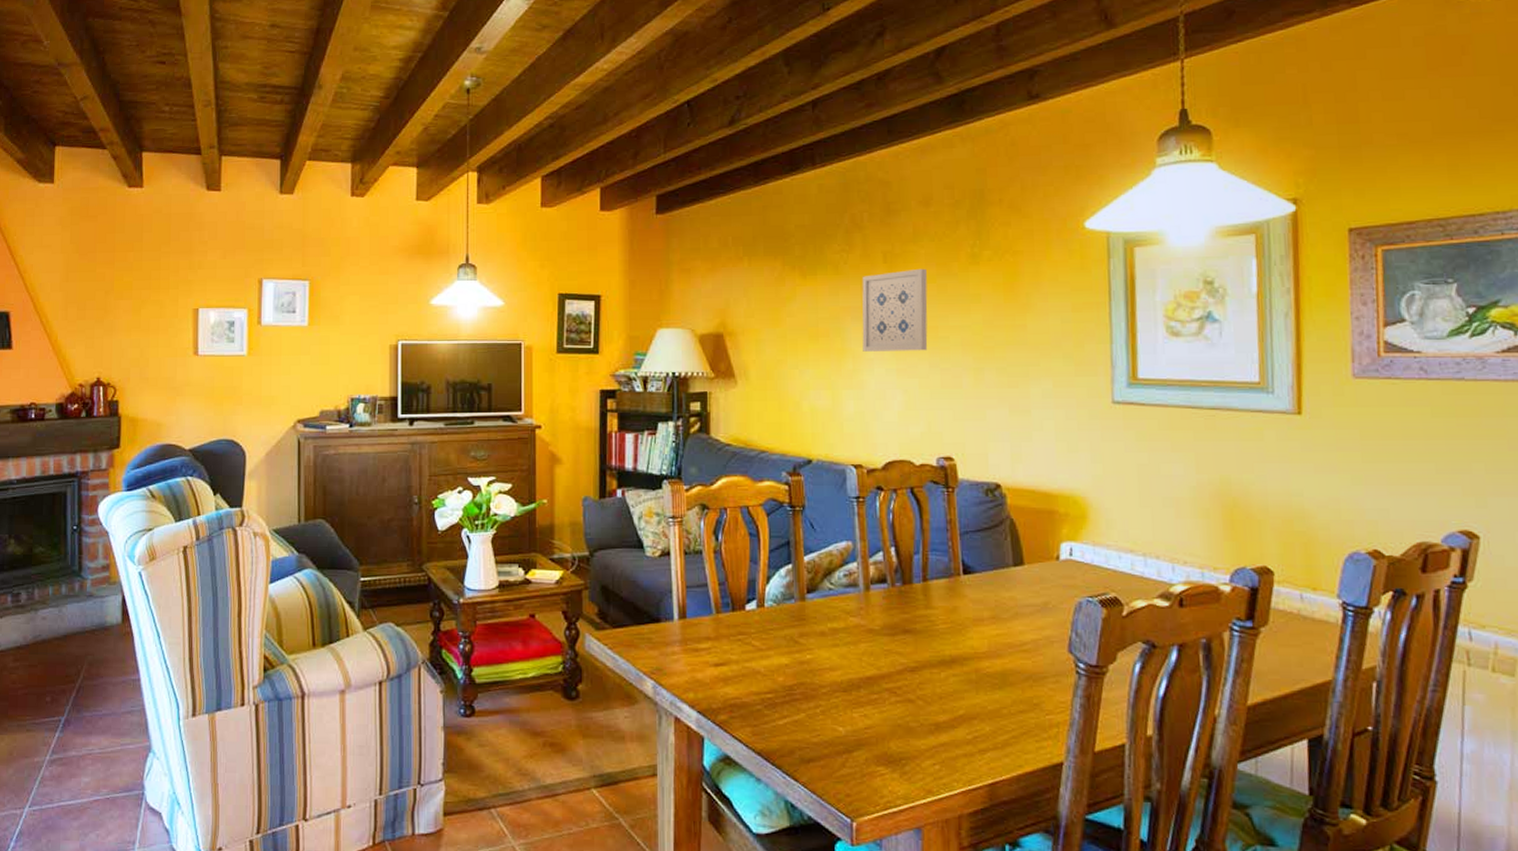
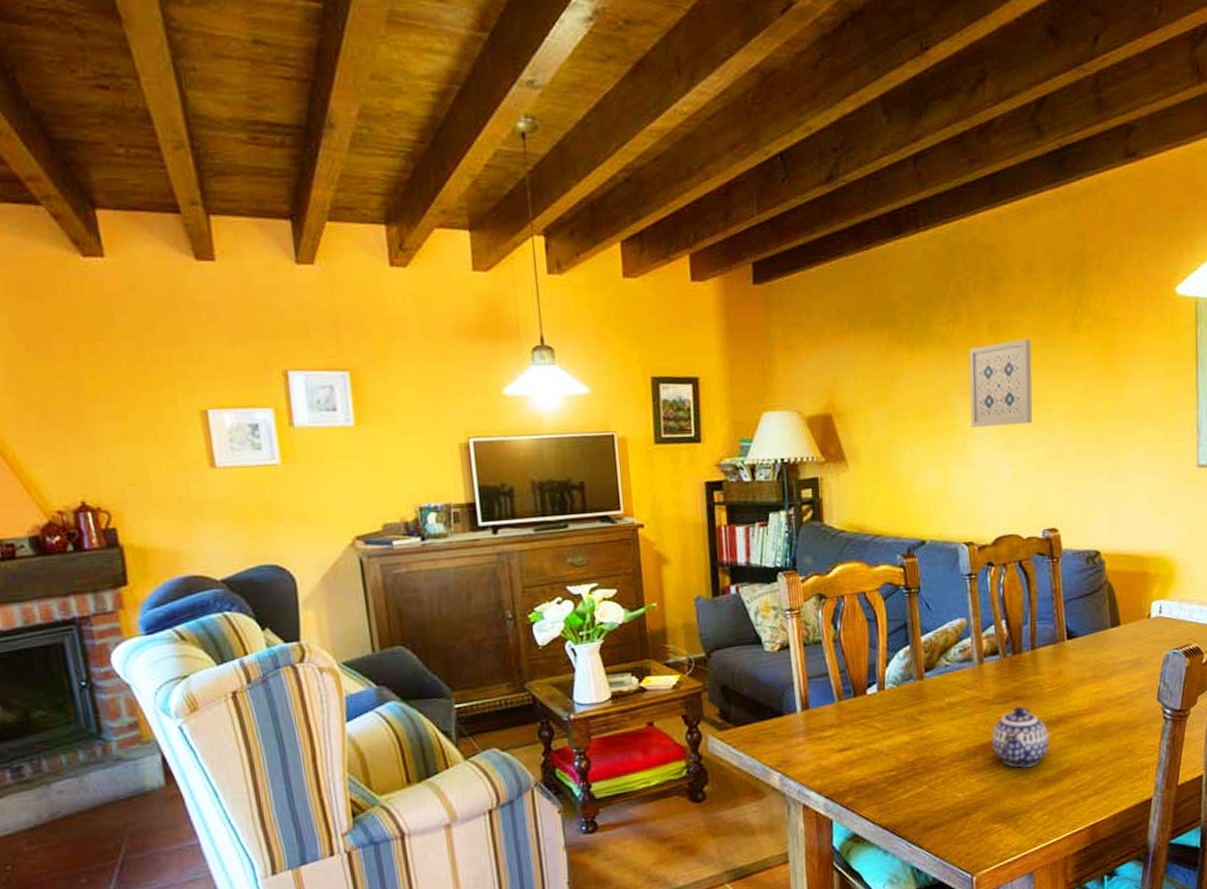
teapot: none [876,641,943,708] -> present [991,707,1050,768]

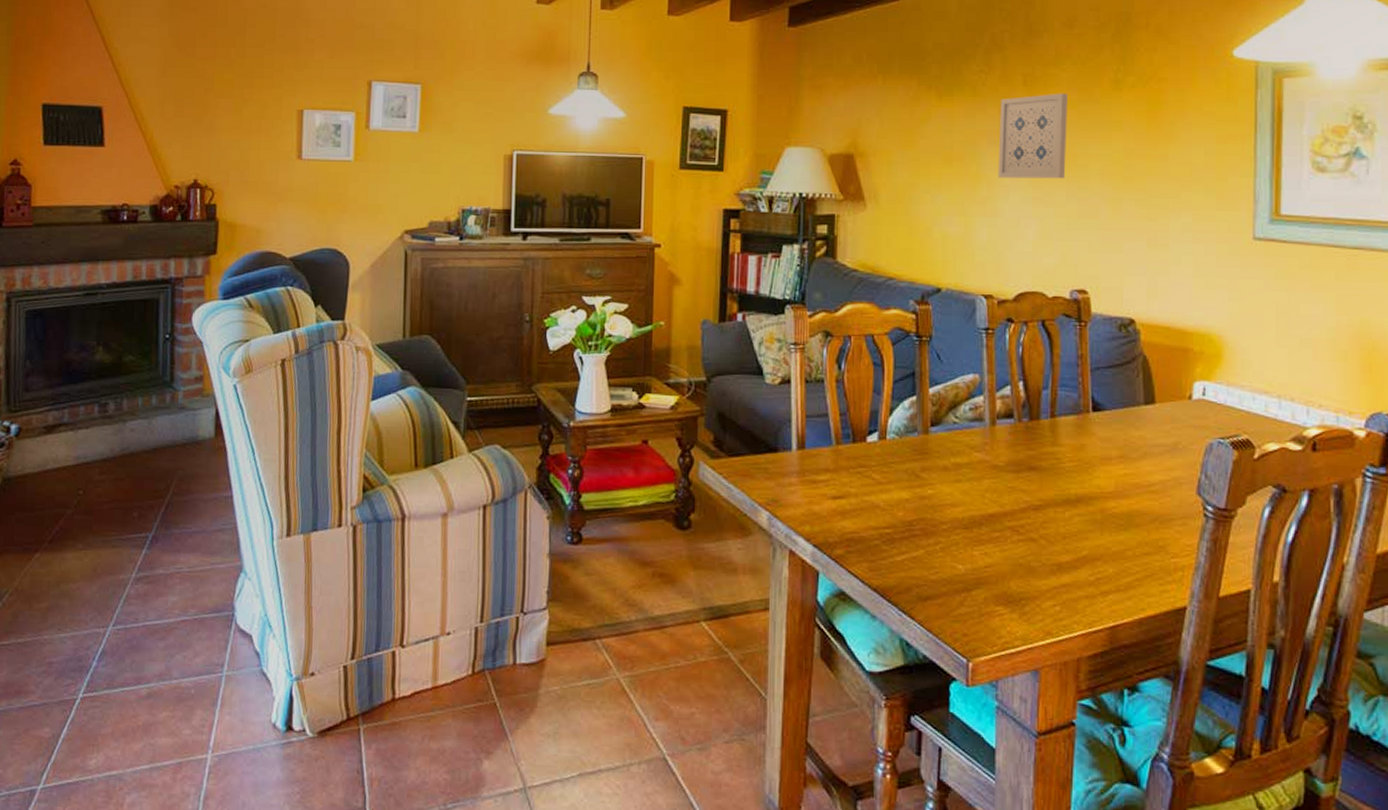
teapot: present [991,707,1050,768] -> none [999,478,1067,548]

